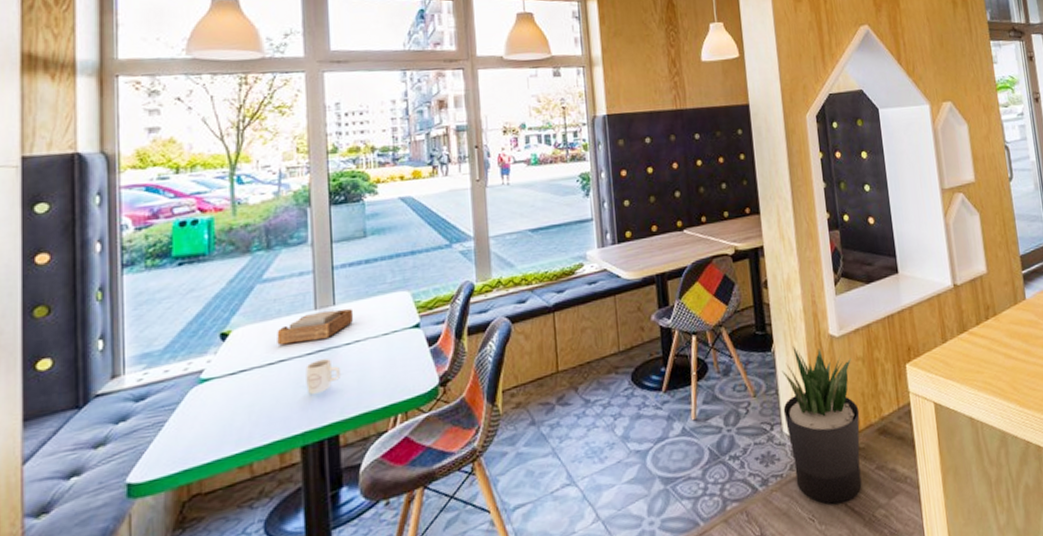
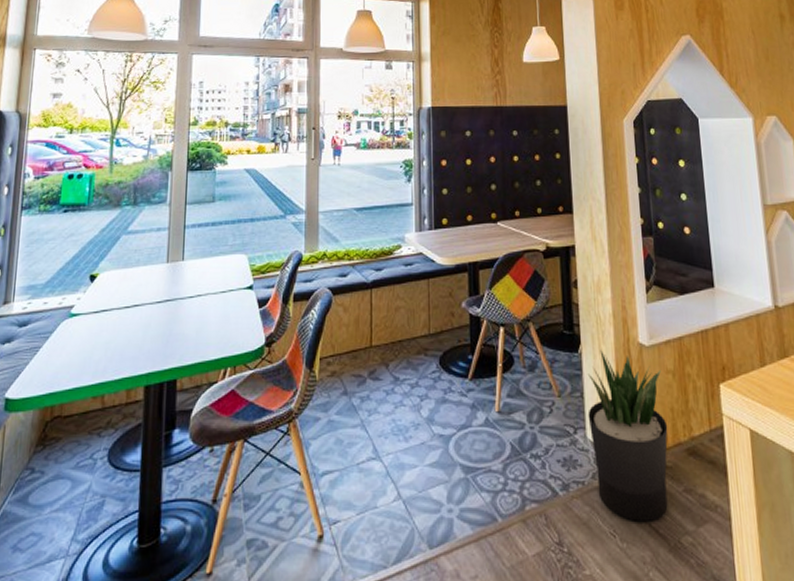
napkin holder: present [277,309,354,346] -> none [134,264,199,292]
mug: present [306,359,340,395] -> none [154,309,182,340]

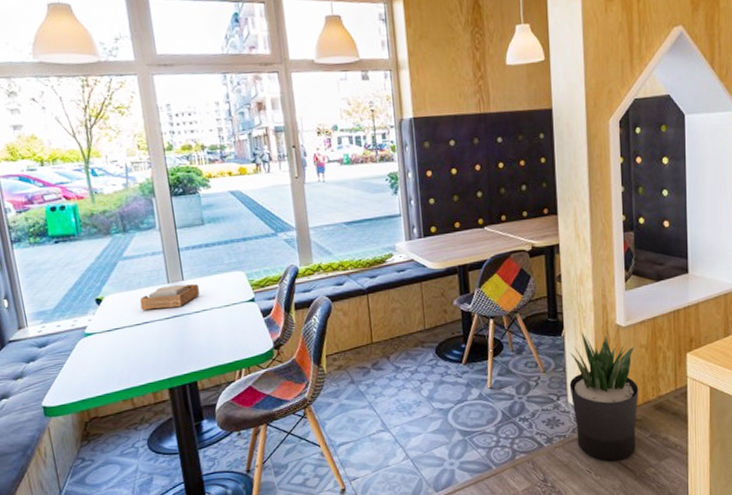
napkin holder: none [134,264,199,292] -> present [139,284,200,311]

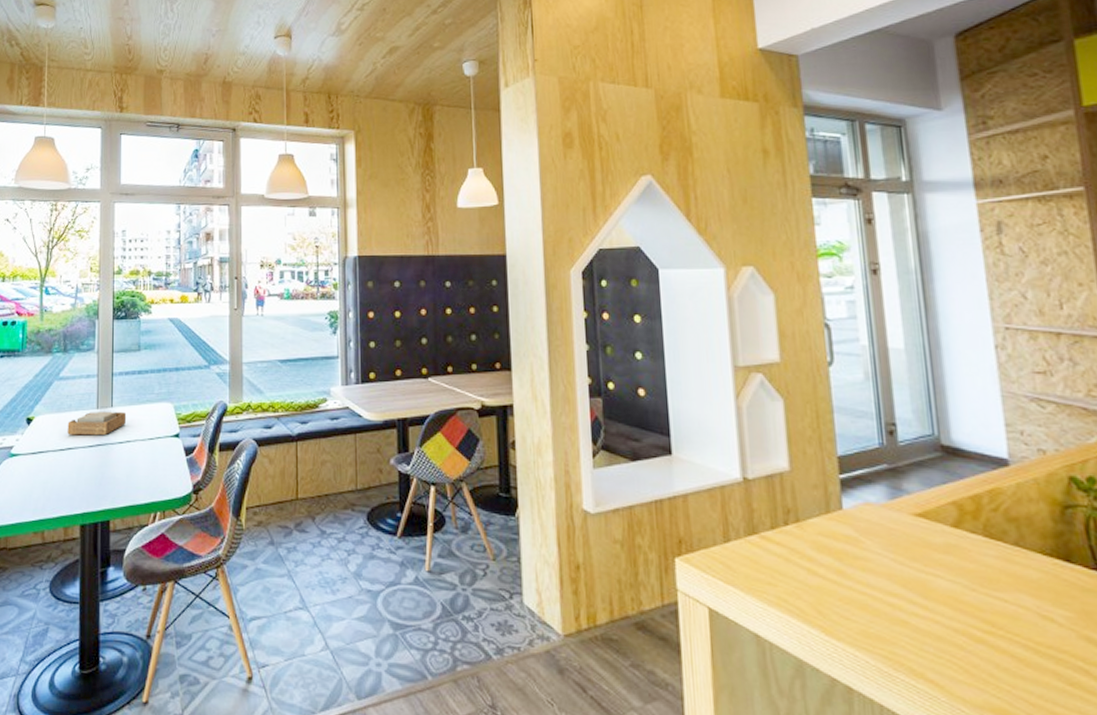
planter: present [569,333,639,461] -> none [524,515,614,693]

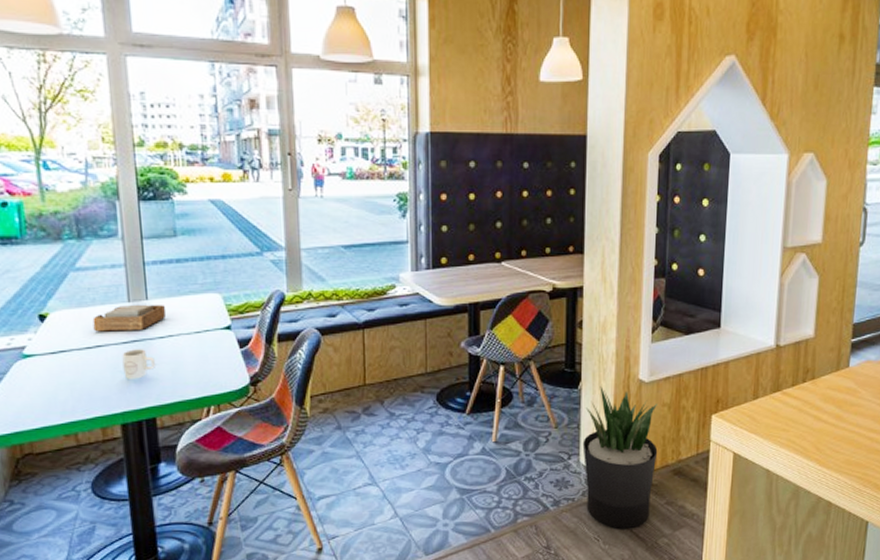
mug: none [87,453,113,483] -> present [122,349,155,381]
planter: none [524,515,614,693] -> present [582,386,658,528]

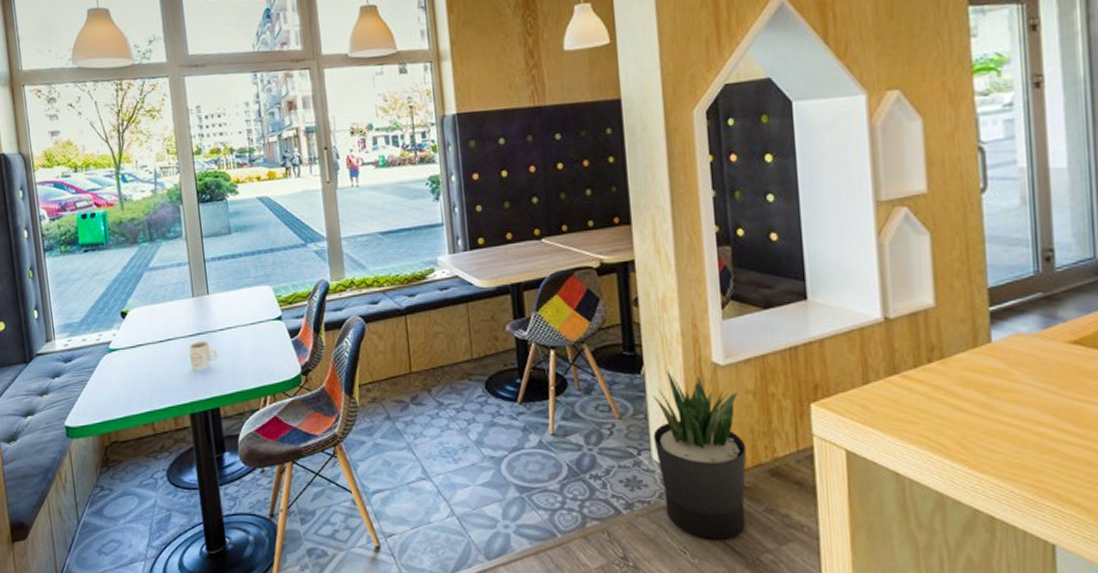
napkin holder: present [92,304,167,332] -> none [164,298,225,326]

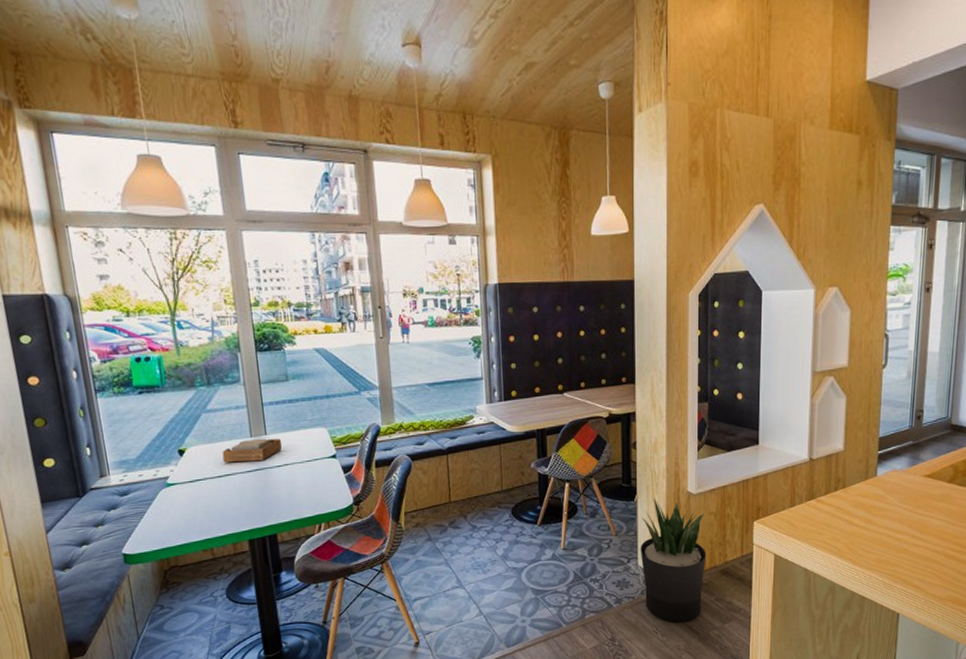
napkin holder: none [164,298,225,326] -> present [222,438,282,463]
mug: present [189,341,217,372] -> none [247,476,275,503]

